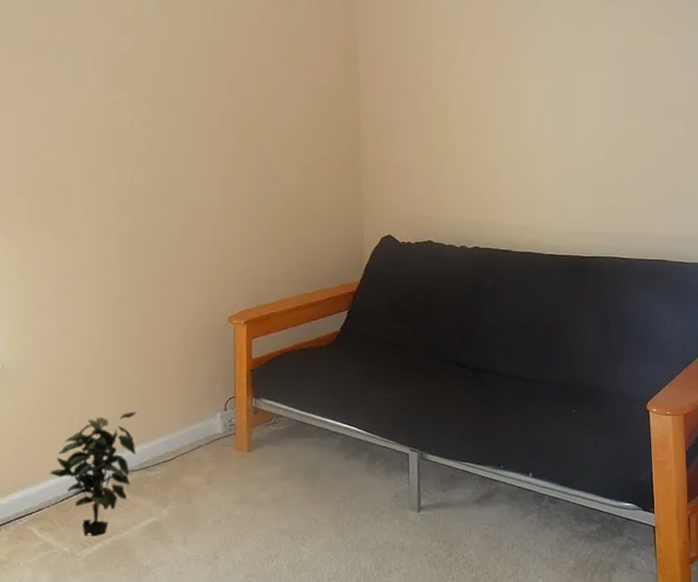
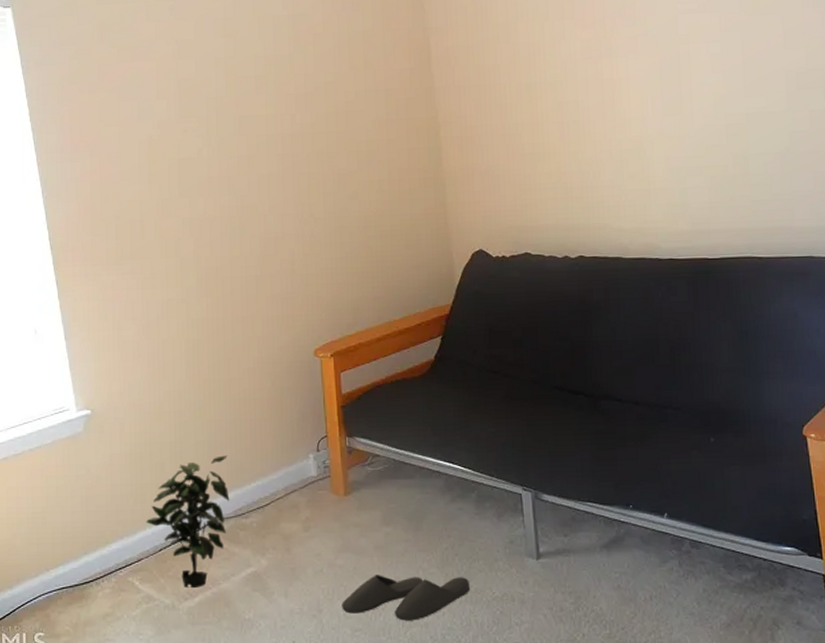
slippers: none [237,525,356,567] -> present [342,575,470,621]

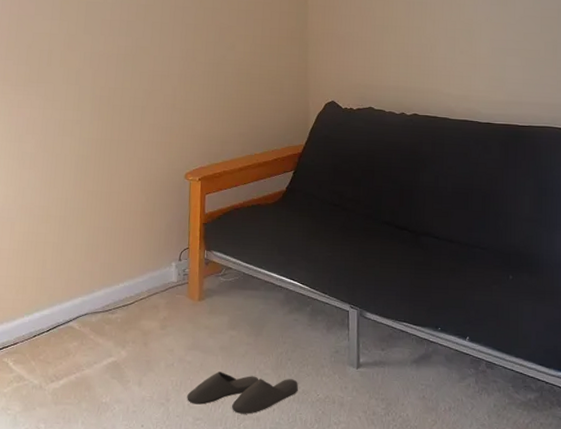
potted plant: present [146,455,230,589] -> none [25,258,102,372]

